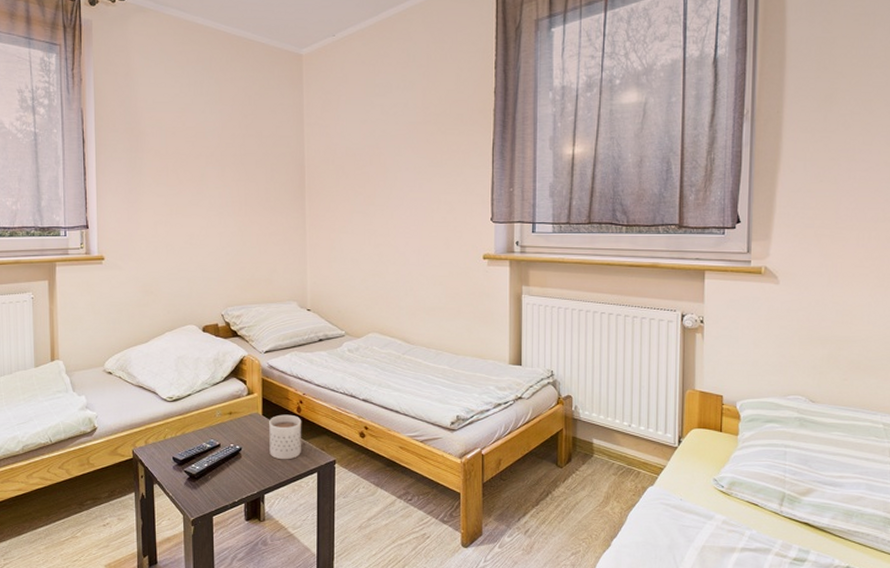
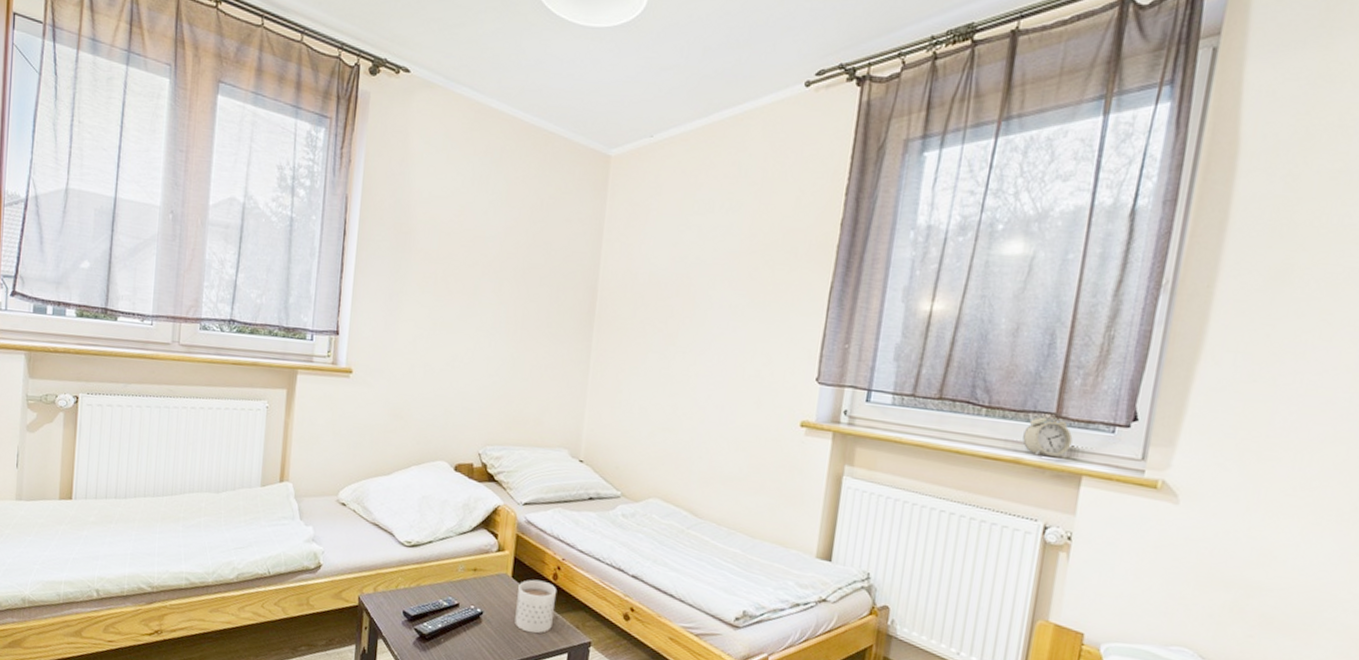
alarm clock: none [657,227,694,259] -> present [1023,414,1073,459]

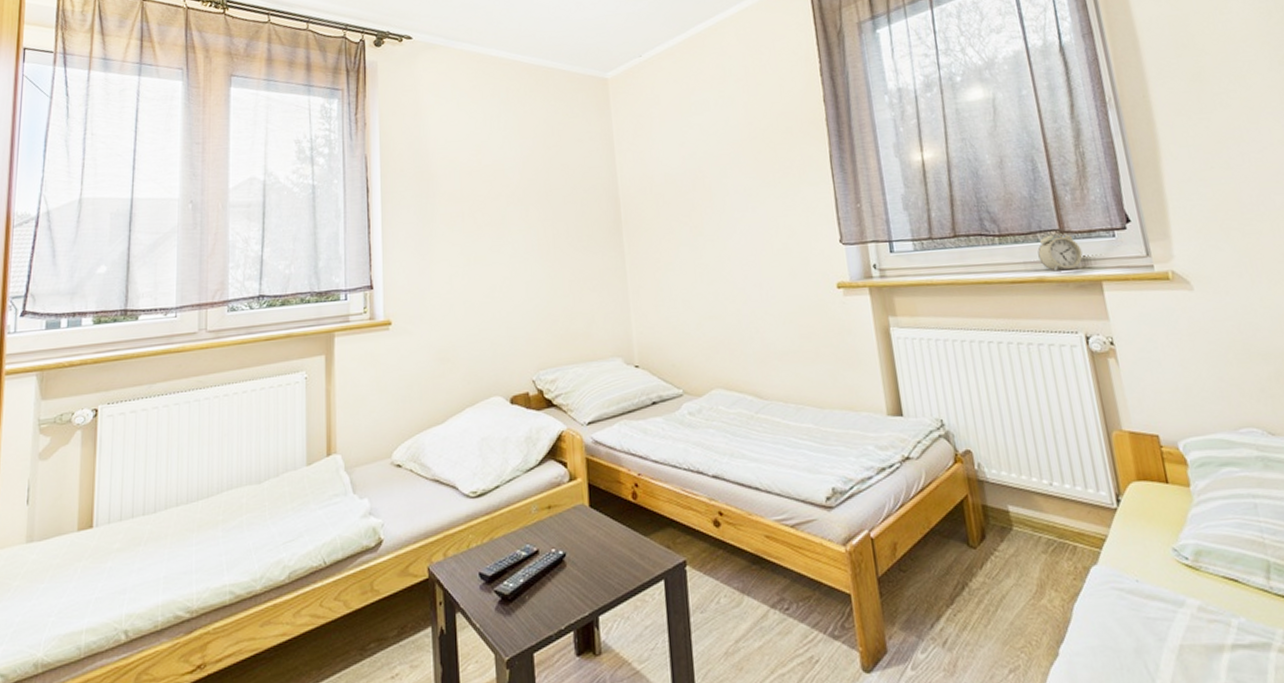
mug: present [514,579,558,634] -> none [598,503,642,566]

